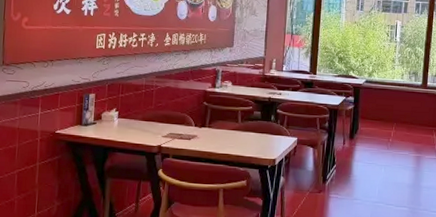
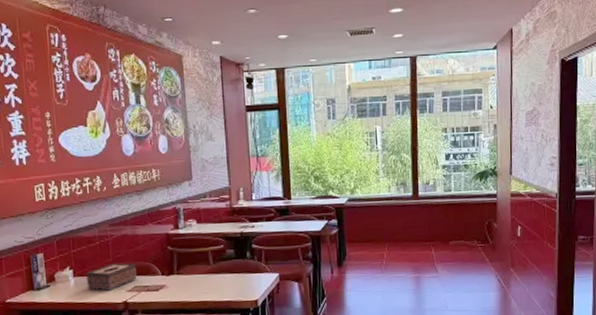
tissue box: none [129,110,174,134] -> present [86,263,137,291]

